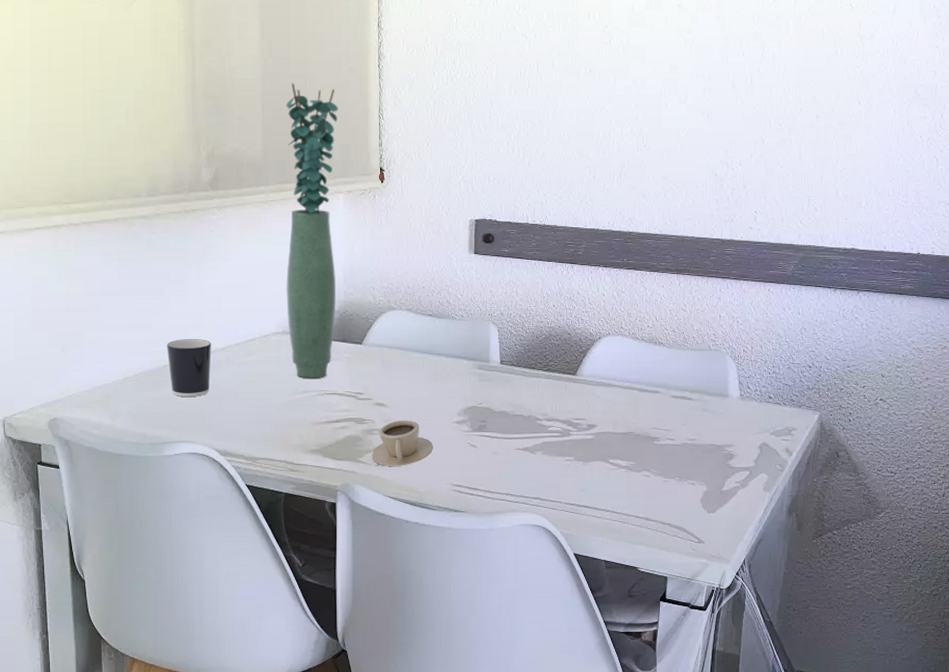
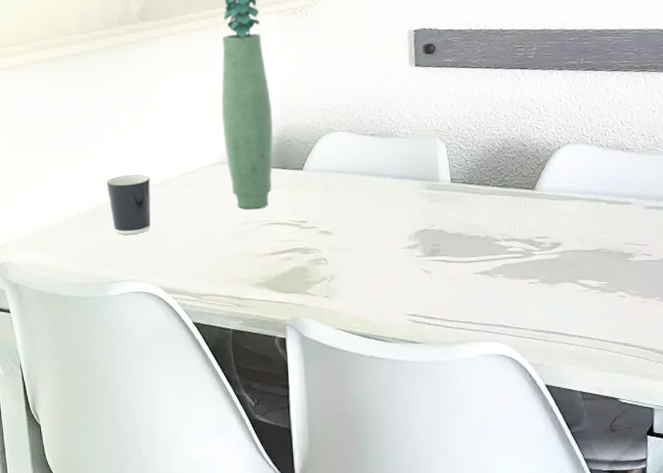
cup: present [371,420,434,467] -> none [319,247,385,298]

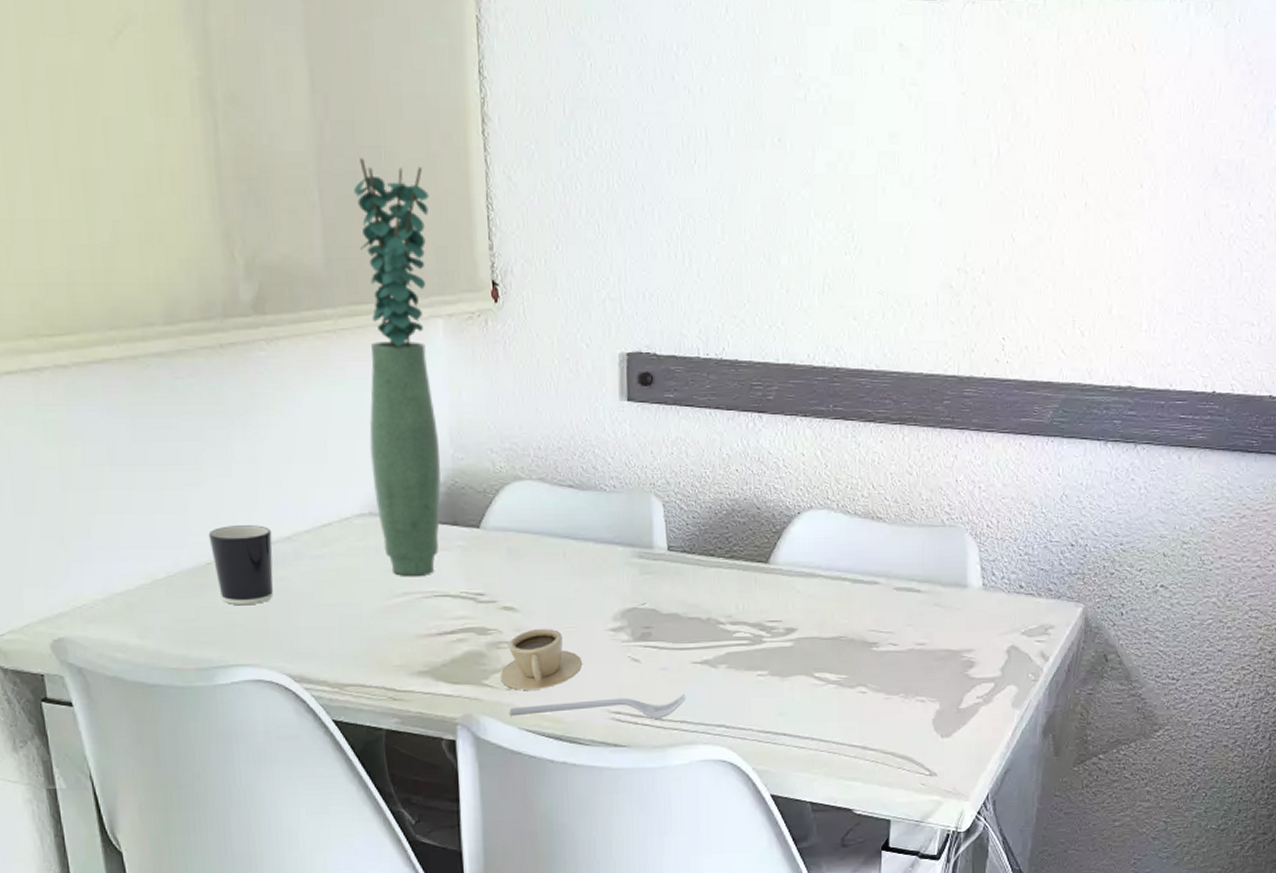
cup: none [319,247,385,298] -> present [500,628,583,691]
fork: none [327,298,470,321] -> present [509,693,686,720]

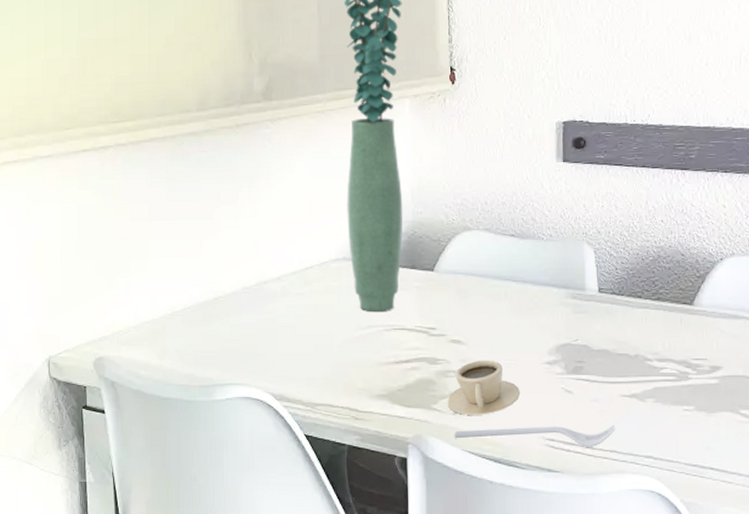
mug: present [208,525,274,606] -> none [217,268,266,334]

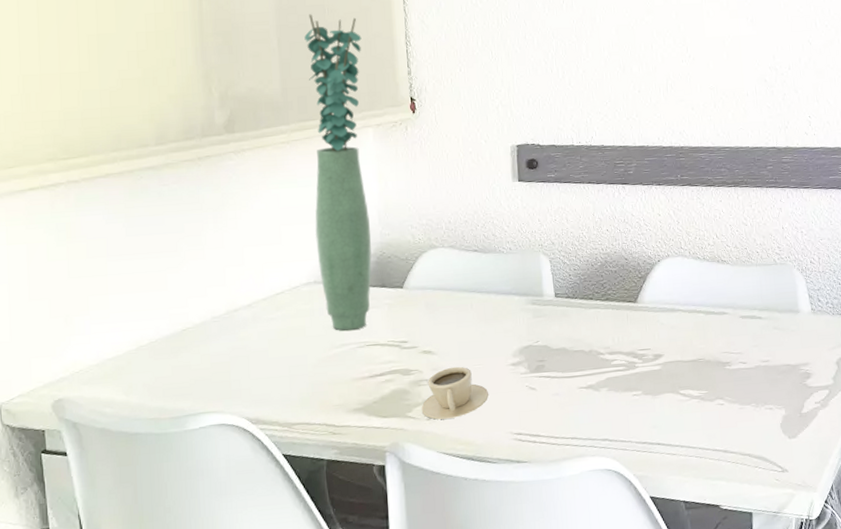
fork: present [454,424,616,448] -> none [429,414,575,442]

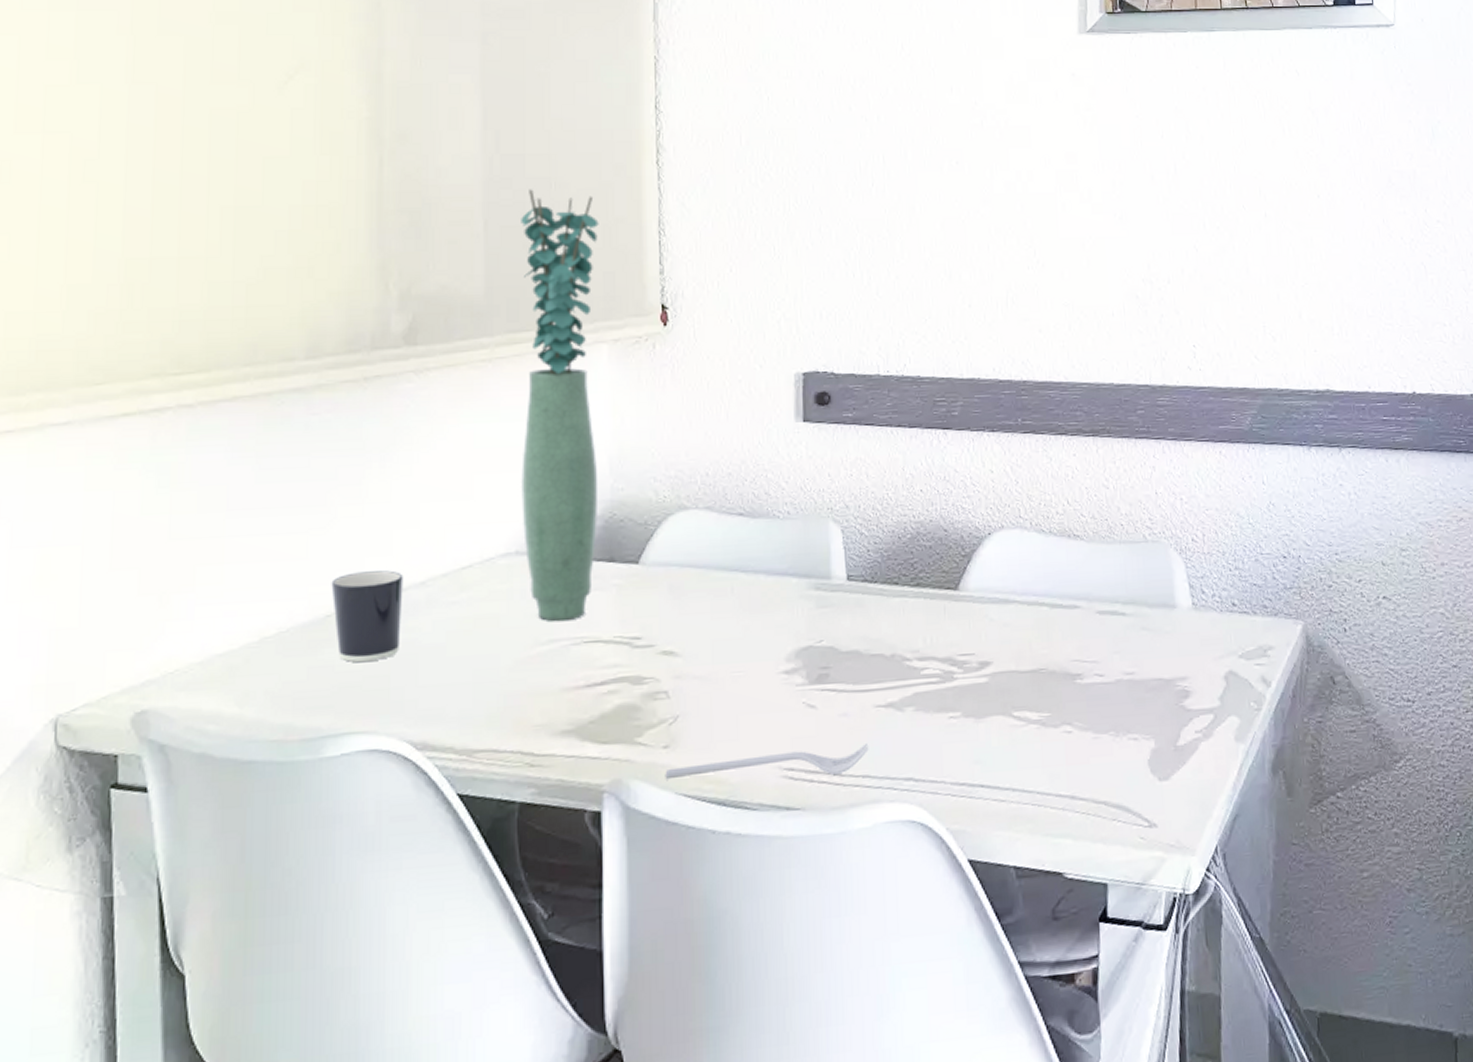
mug: none [184,296,236,363] -> present [331,570,403,663]
cup: present [421,366,489,420] -> none [656,673,752,749]
fork: none [429,414,575,442] -> present [665,742,869,780]

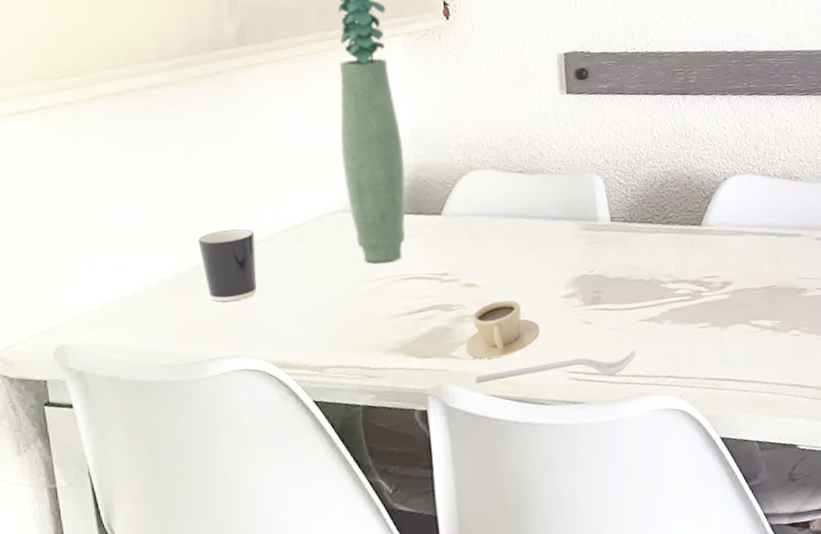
cup: none [656,673,752,749] -> present [465,300,541,359]

